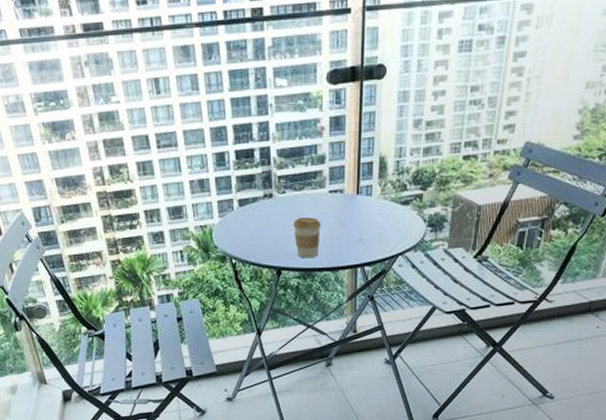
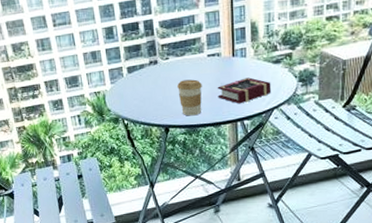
book: none [337,219,398,248] -> present [217,77,272,104]

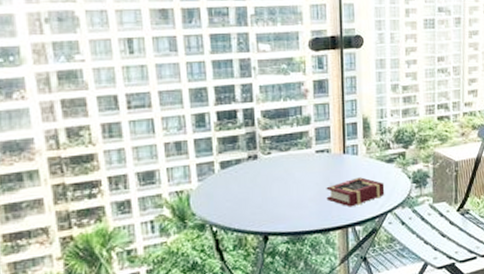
coffee cup: present [177,79,202,116] -> none [280,178,309,222]

